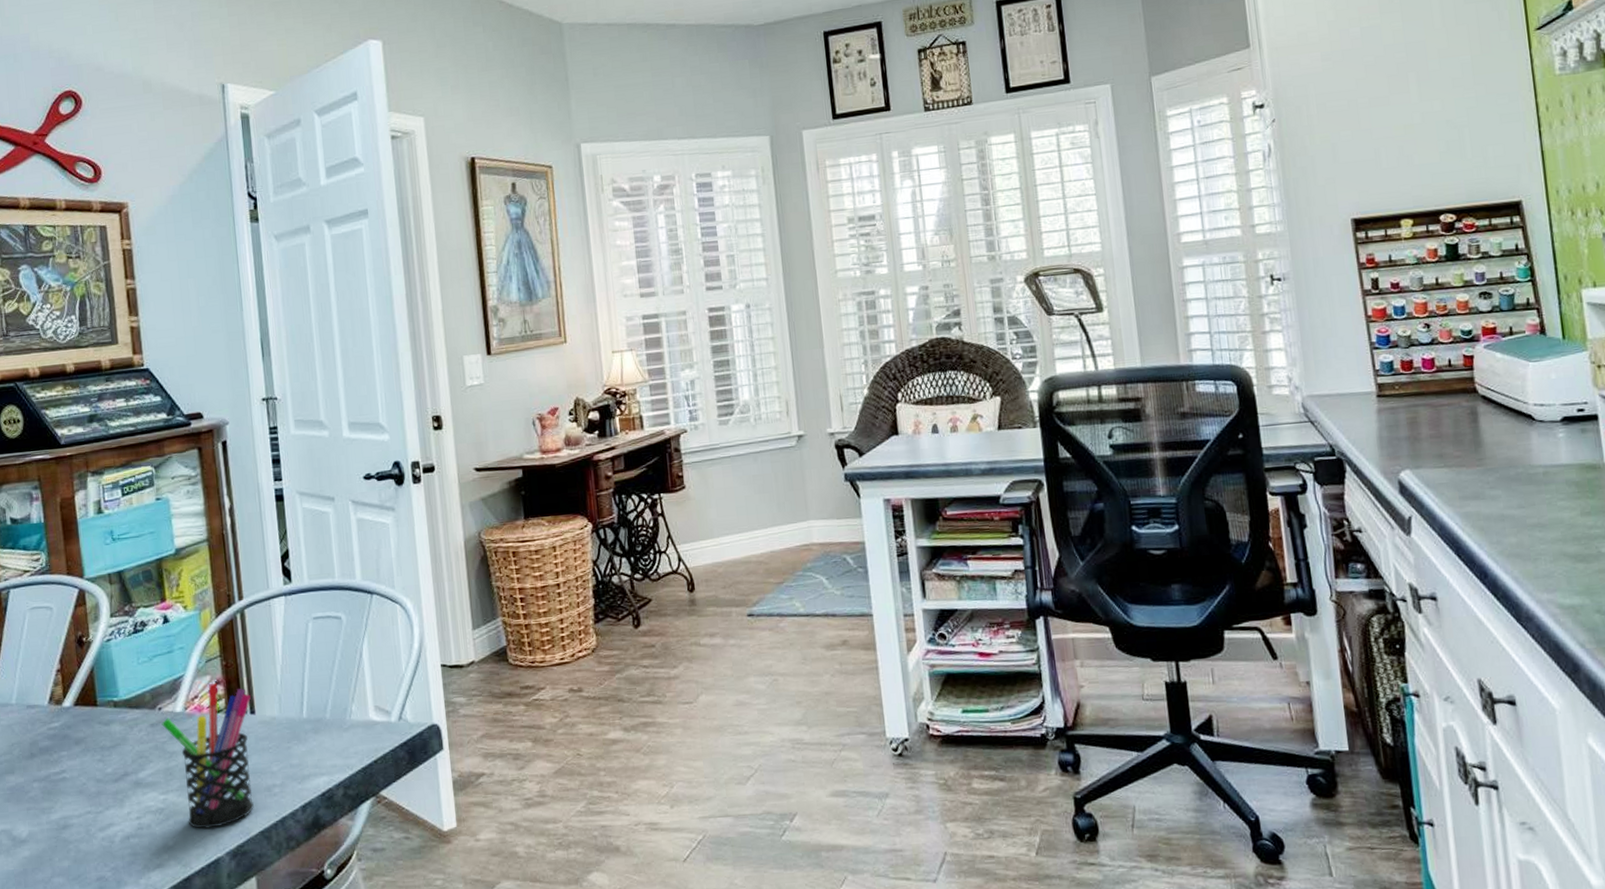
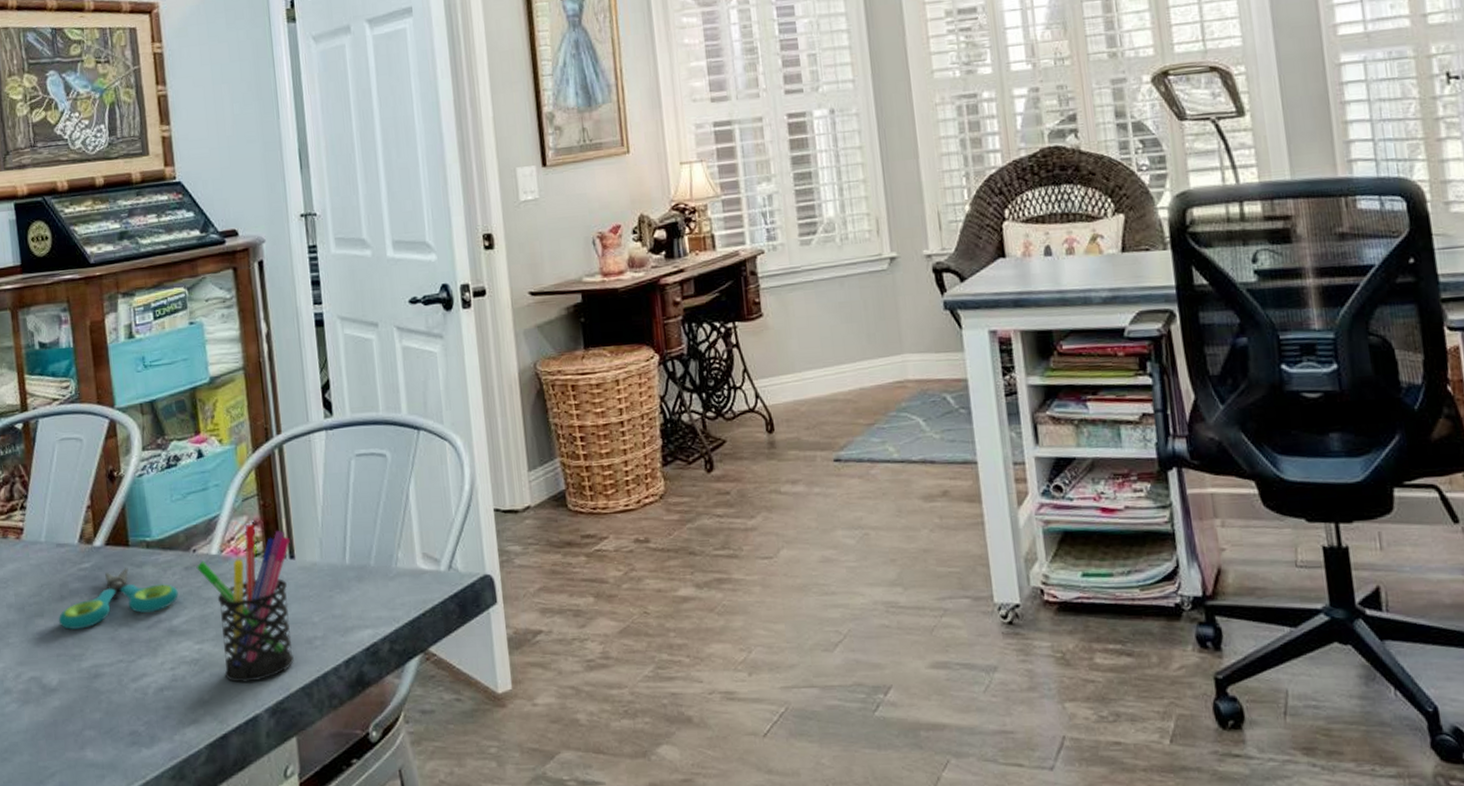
scissors: none [28,726,144,785] -> present [58,568,178,630]

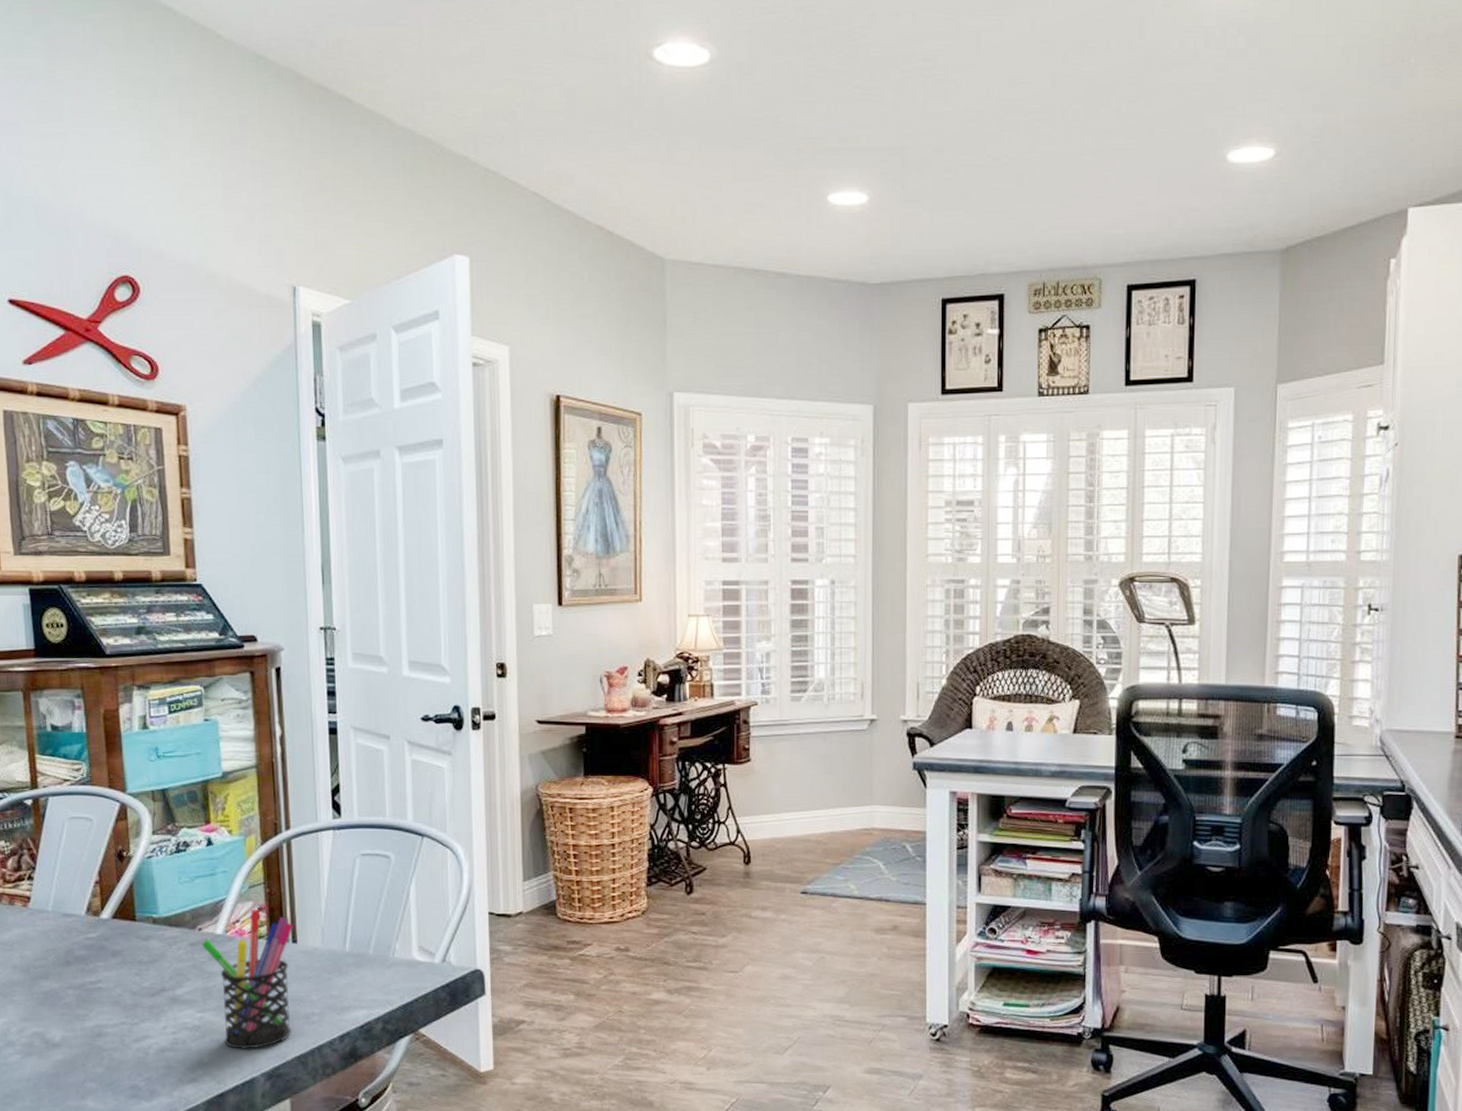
scissors: present [58,568,178,630] -> none [63,940,183,992]

